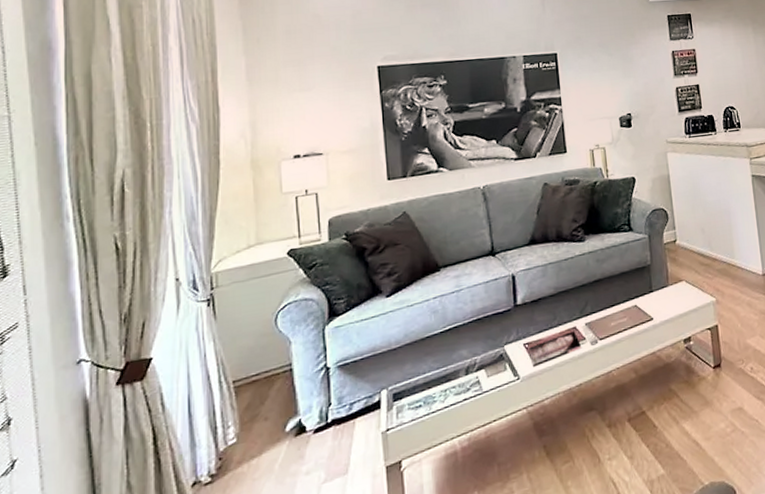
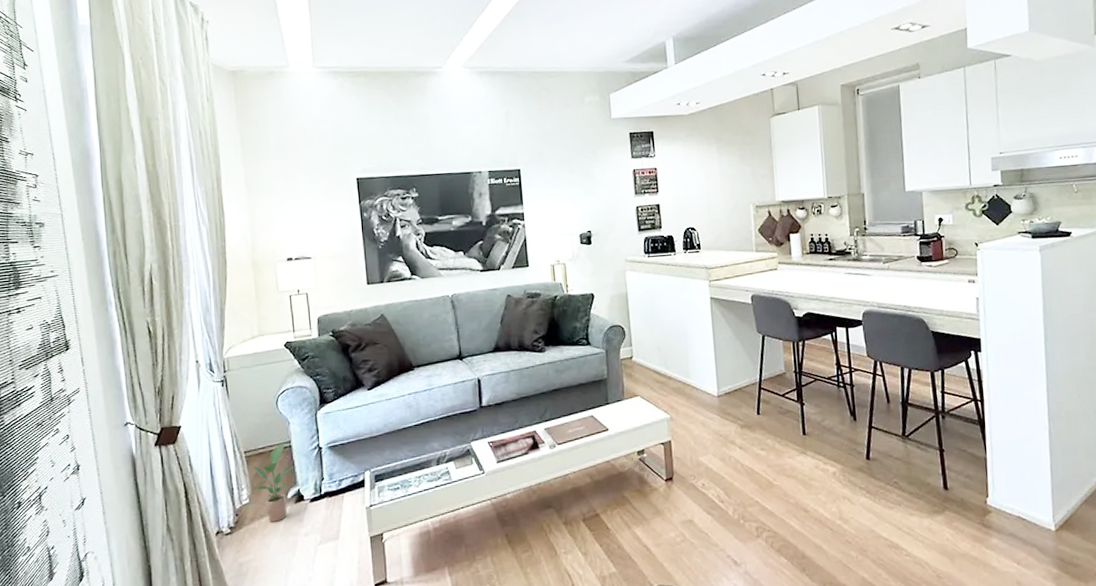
potted plant: none [242,365,297,463] -> present [253,442,296,522]

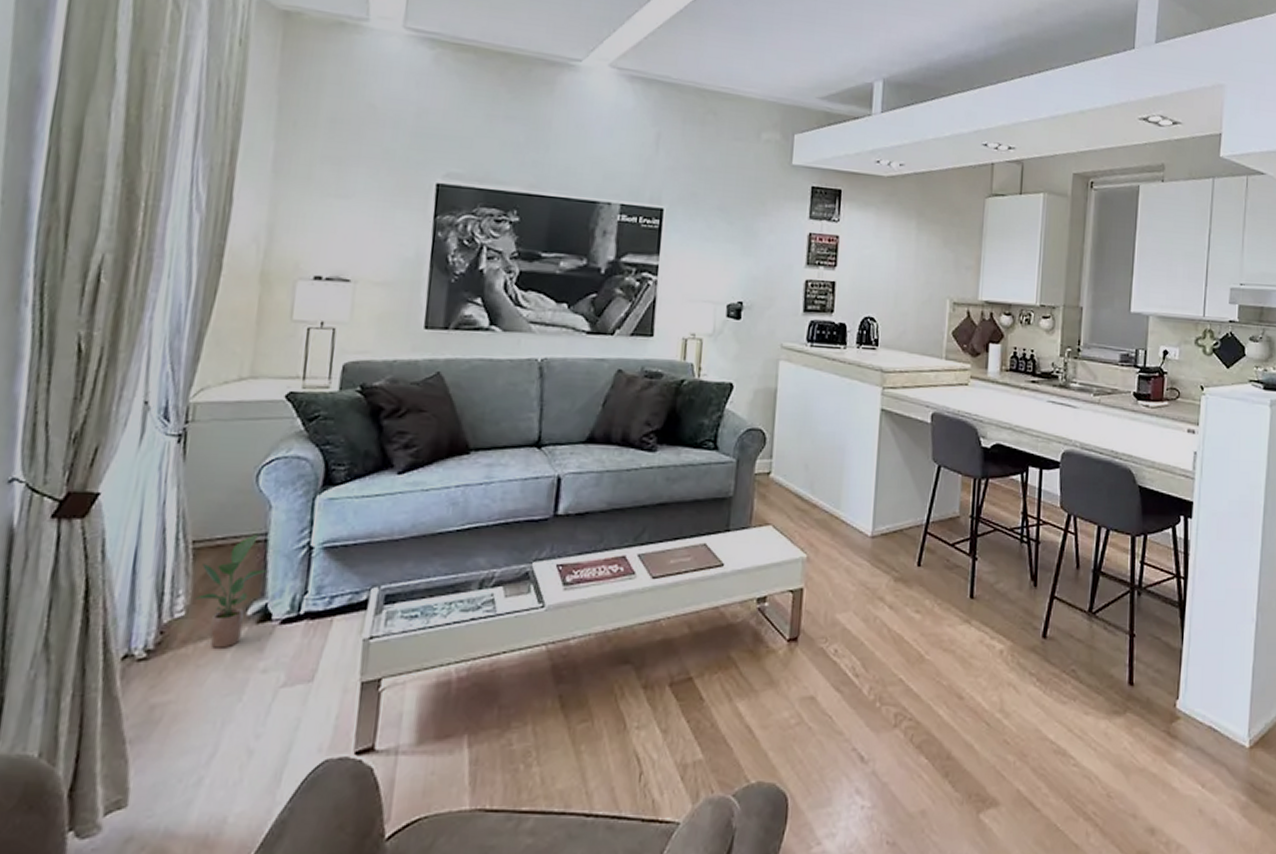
magazine: present [493,427,558,464] -> none [562,554,653,597]

